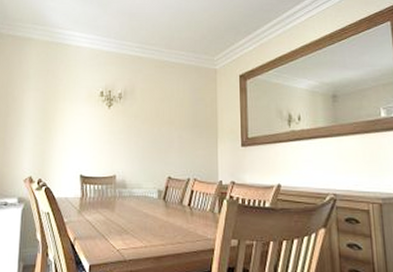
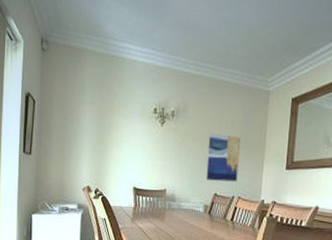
wall art: none [158,113,192,163] -> present [206,133,241,182]

